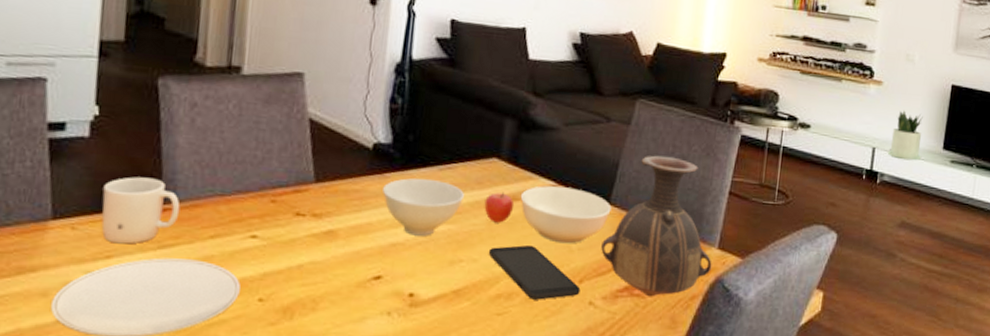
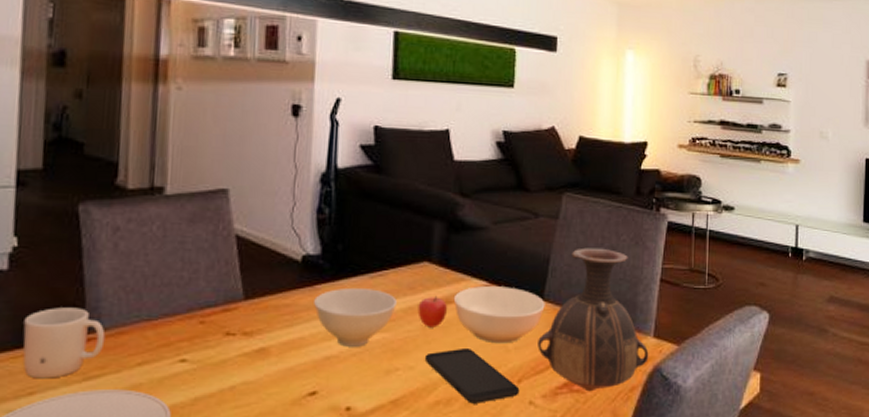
planter: present [887,110,923,161] -> none [810,186,844,235]

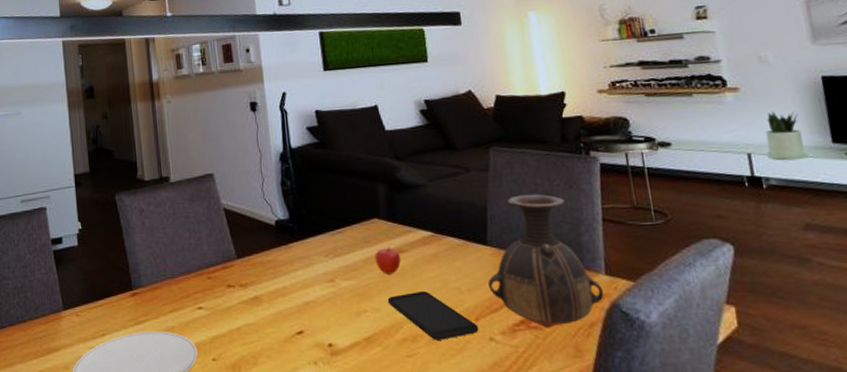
mug: present [22,307,106,379] -> none [92,270,145,324]
bowl: present [314,287,397,347] -> none [290,243,357,293]
bowl: present [453,286,545,344] -> none [404,235,490,286]
planter: none [810,186,844,235] -> present [764,111,810,161]

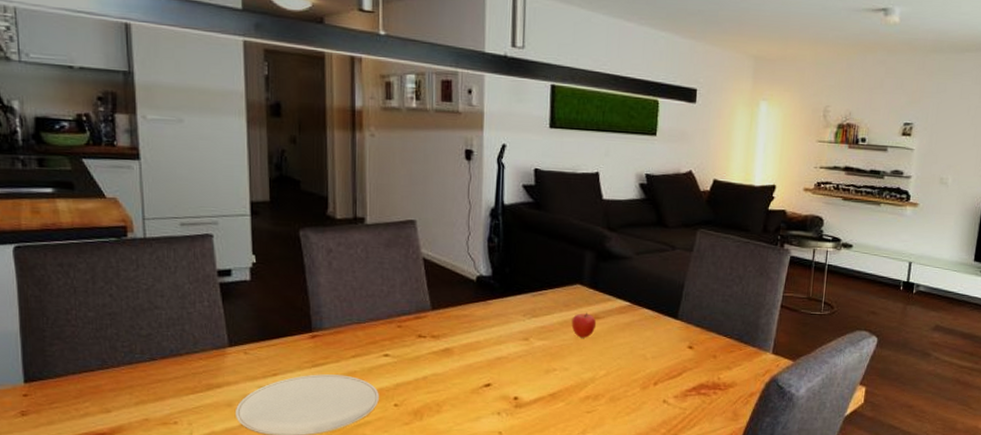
mobile phone: present [387,291,479,340] -> none [577,356,656,400]
vase: present [488,194,604,328] -> none [671,276,767,395]
planter: present [764,111,810,161] -> none [922,228,956,272]

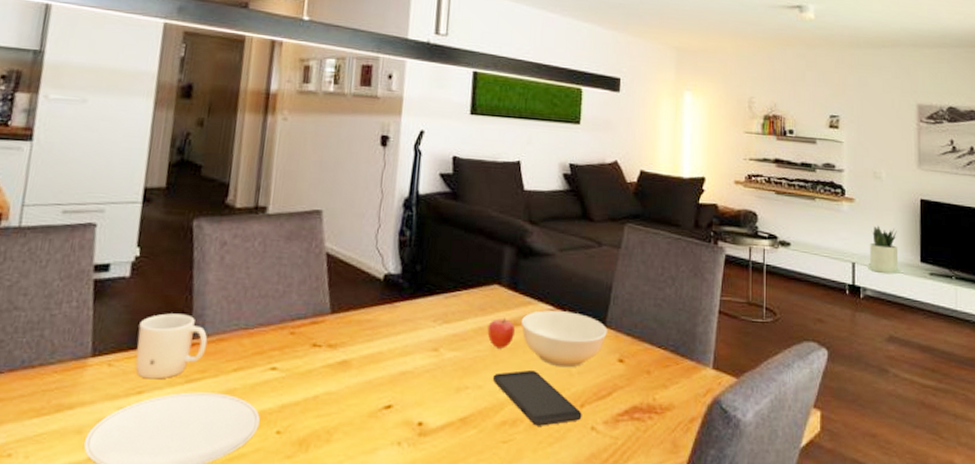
mug: none [265,311,327,364] -> present [135,313,208,380]
mobile phone: none [577,356,656,400] -> present [492,370,582,426]
bowl: none [601,306,679,353] -> present [521,310,608,368]
planter: none [922,228,956,272] -> present [867,225,901,275]

